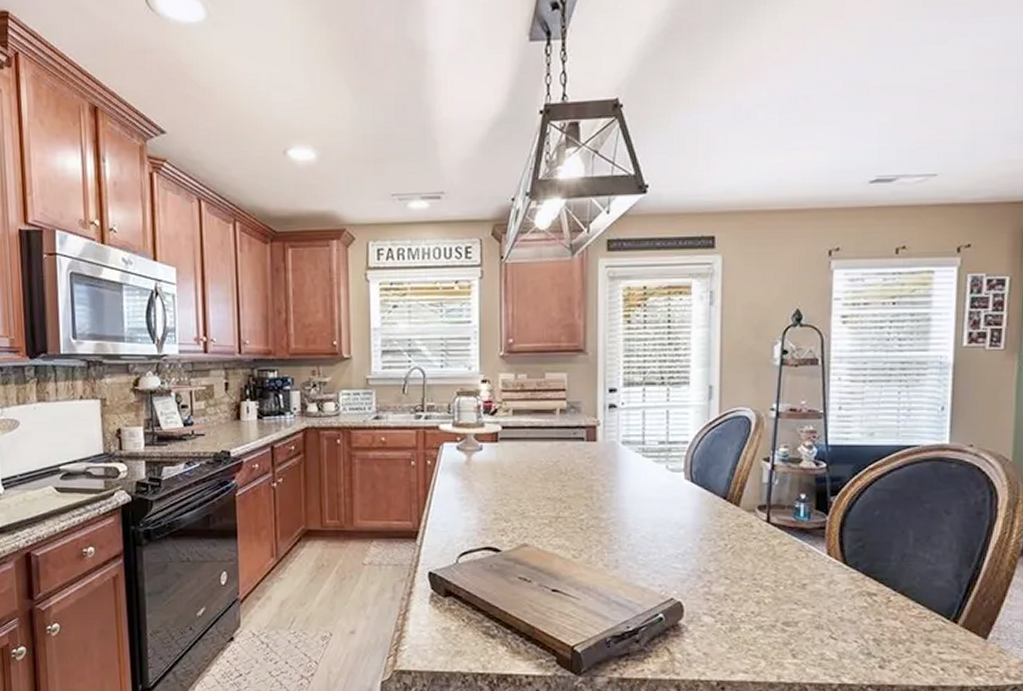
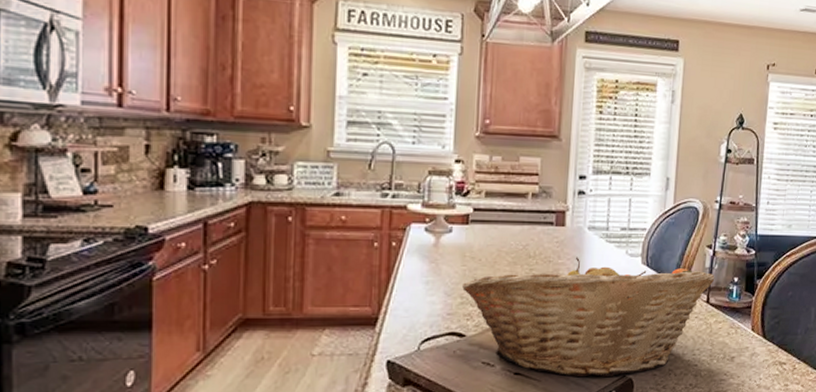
fruit basket: none [495,472,776,600] -> present [462,257,715,378]

